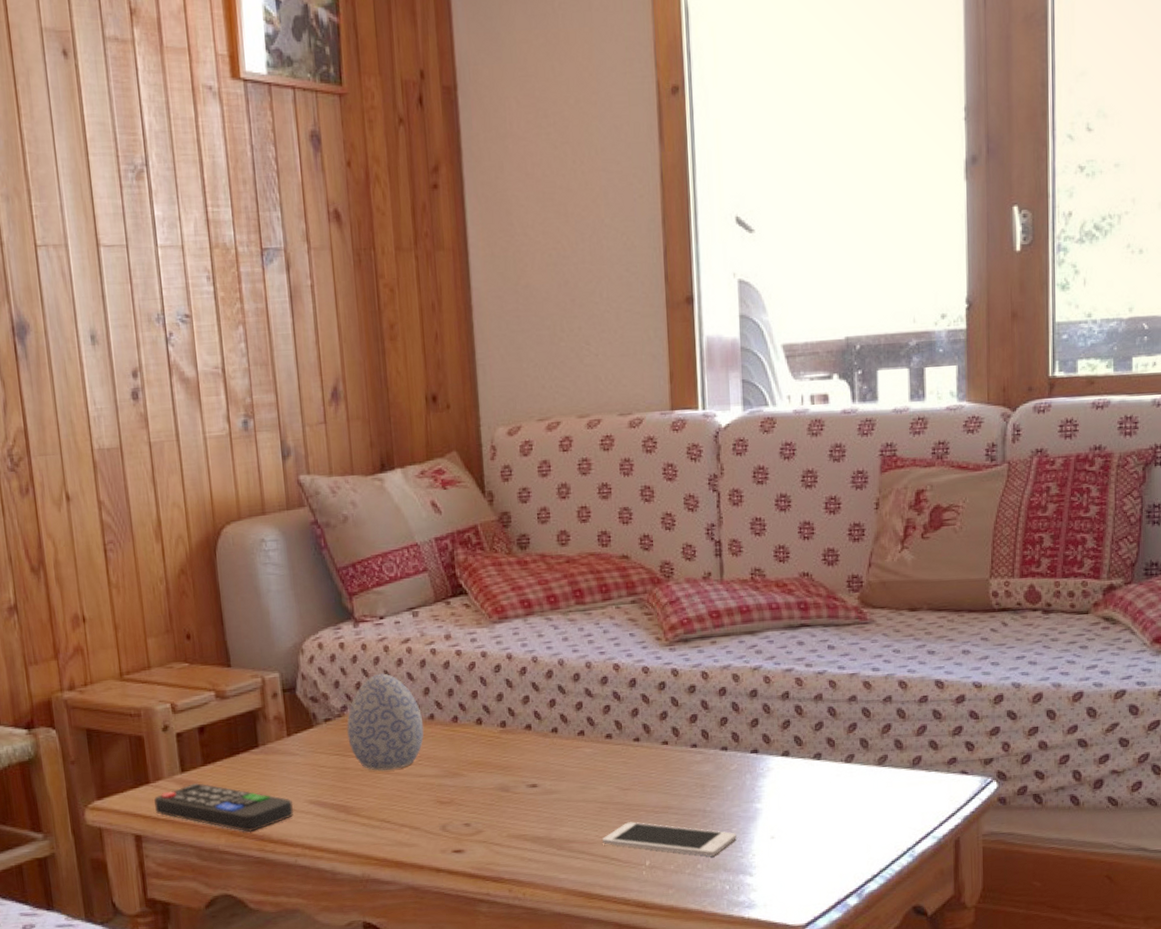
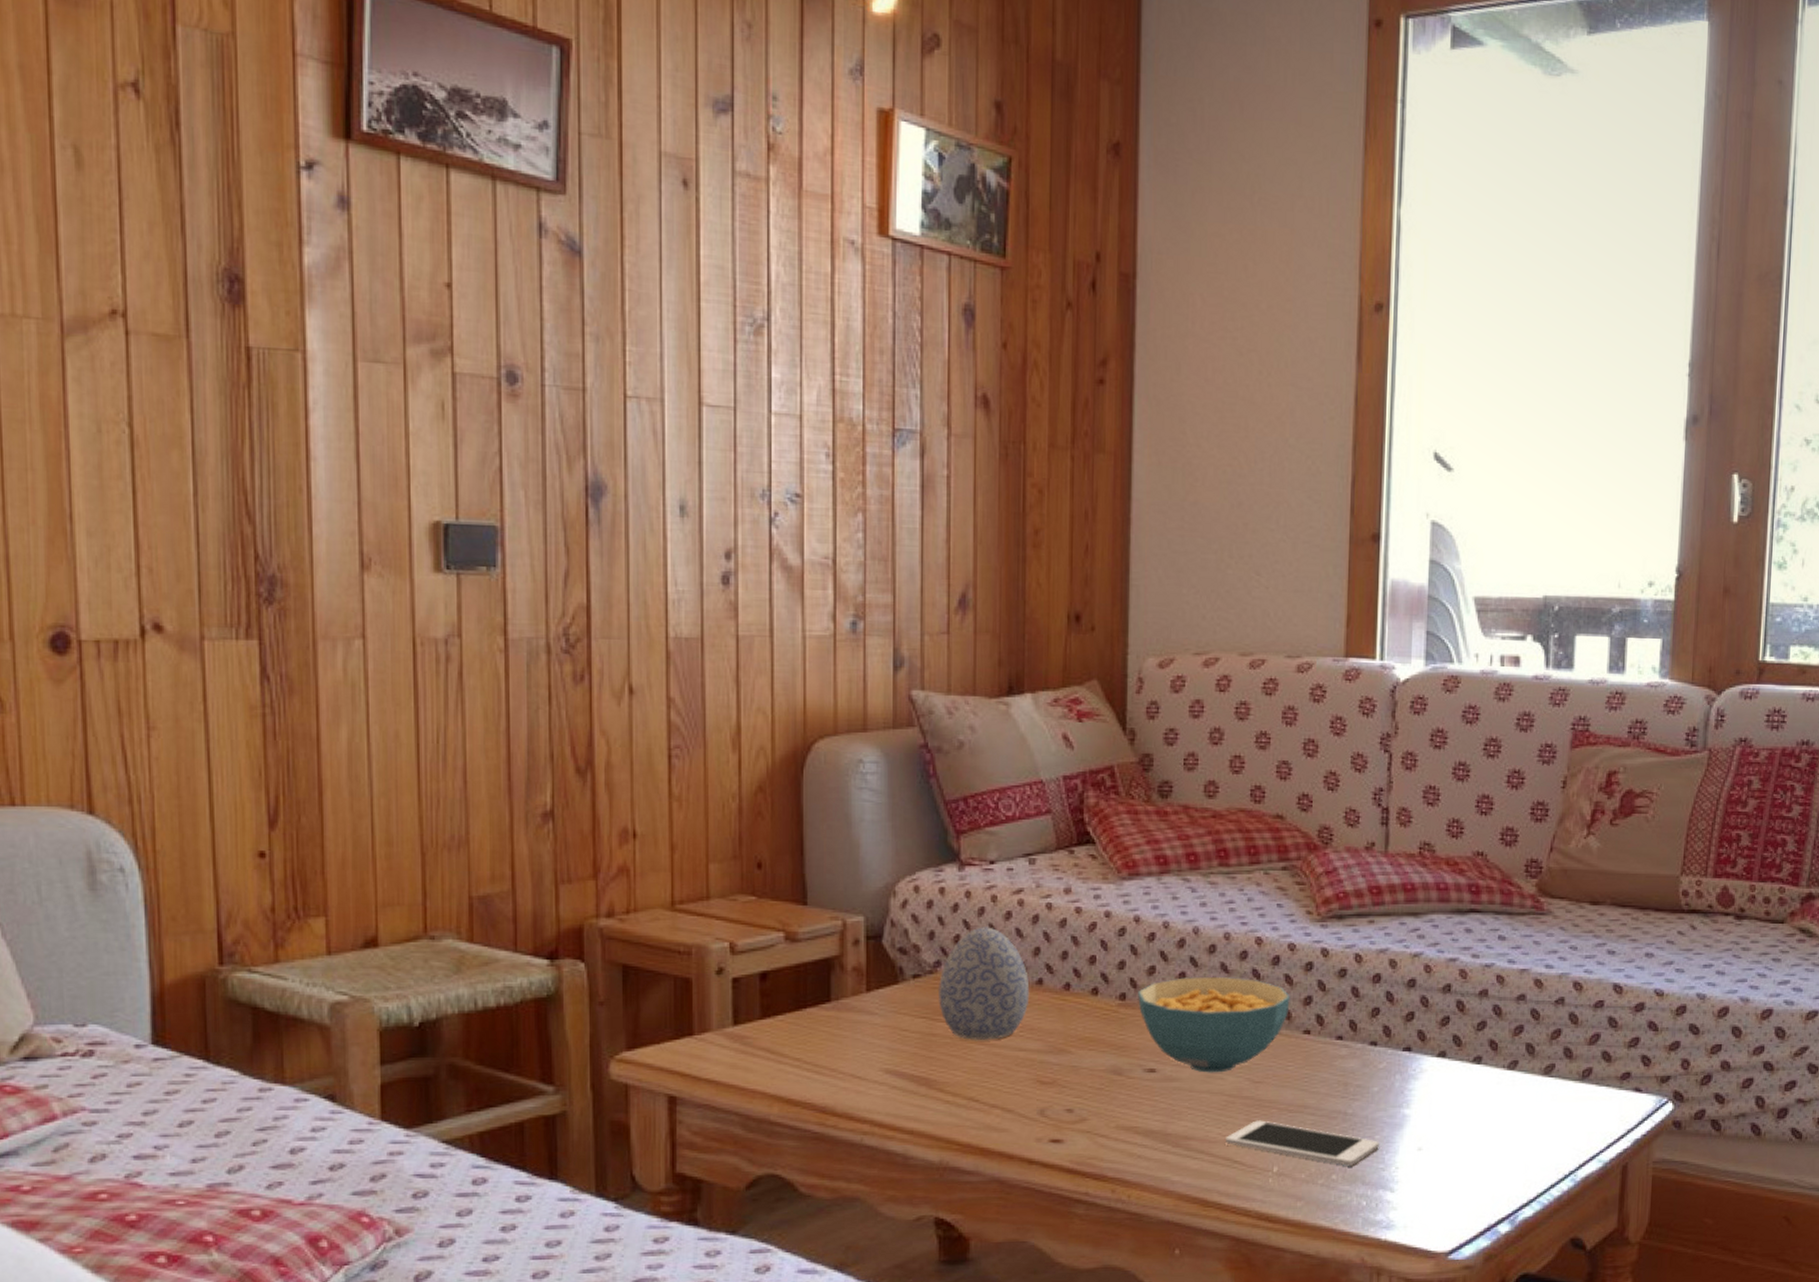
remote control: present [154,783,294,832] -> none [697,1039,866,1101]
cereal bowl: none [516,700,648,785] -> present [1138,976,1290,1073]

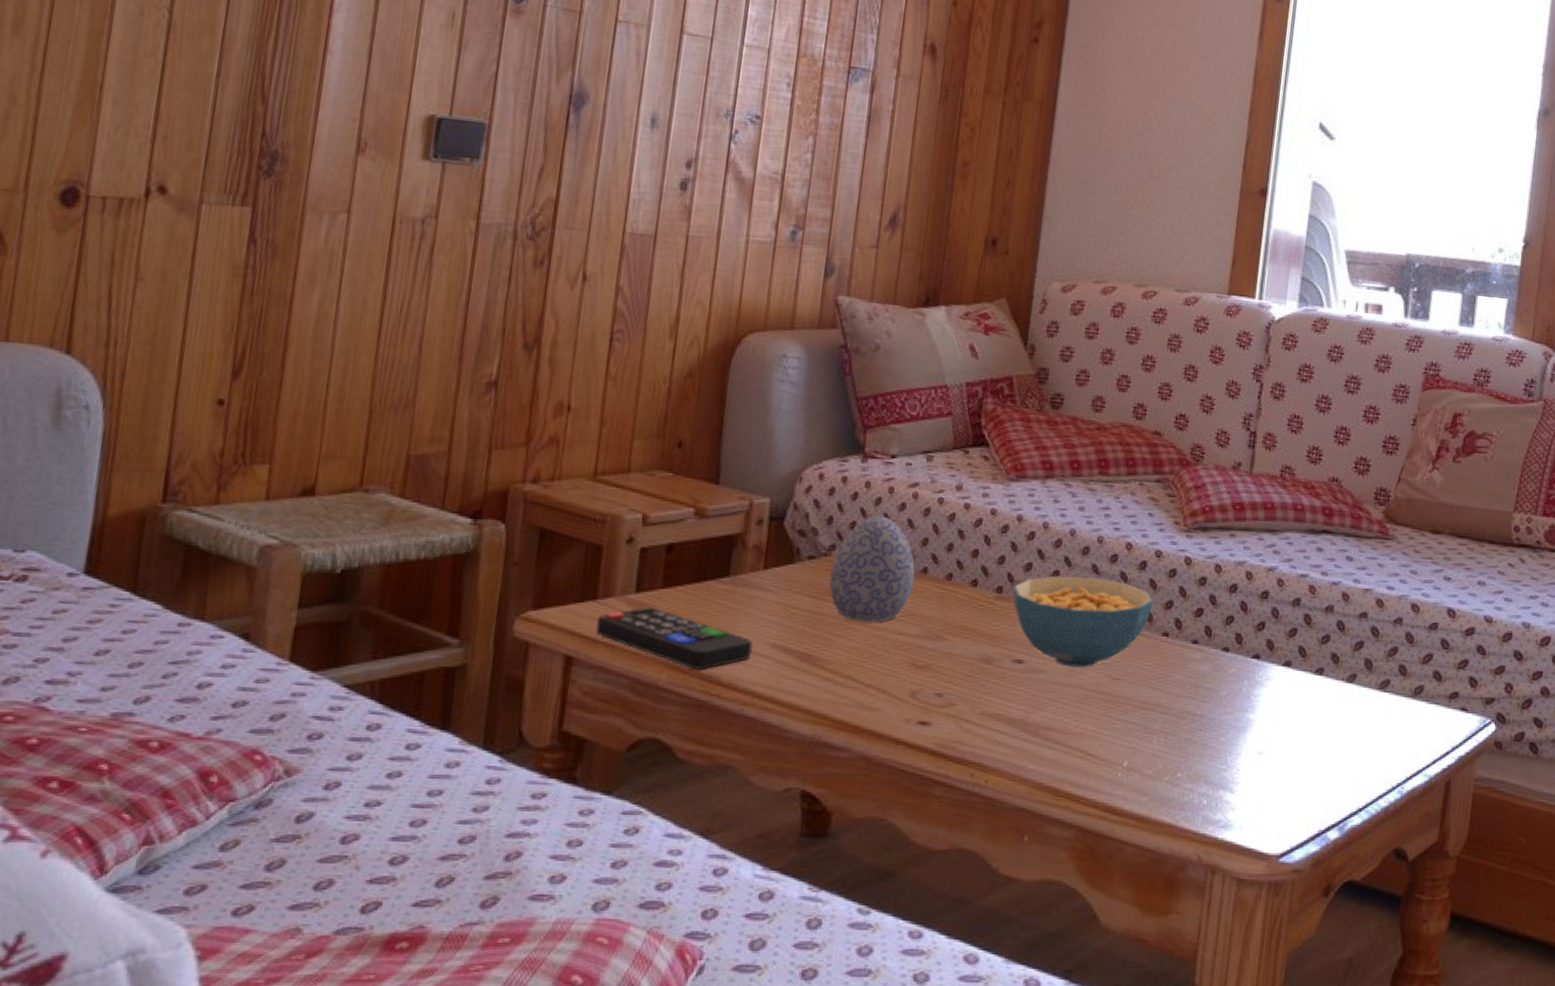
remote control: none [697,1039,866,1101] -> present [596,606,753,670]
cell phone: present [1226,1120,1379,1166] -> none [1081,715,1224,765]

